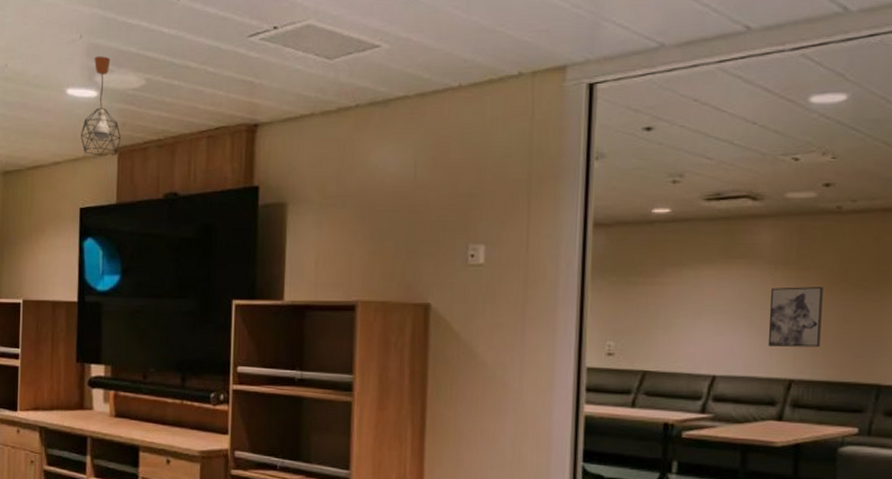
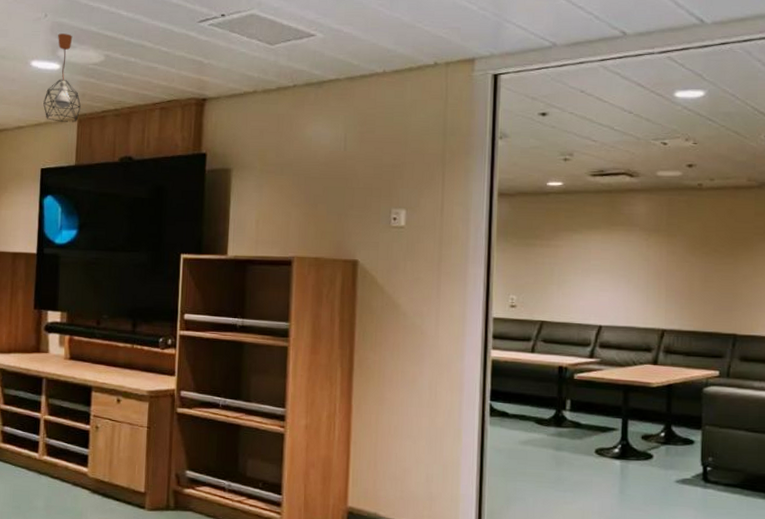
wall art: present [767,287,823,348] -> none [644,250,688,302]

